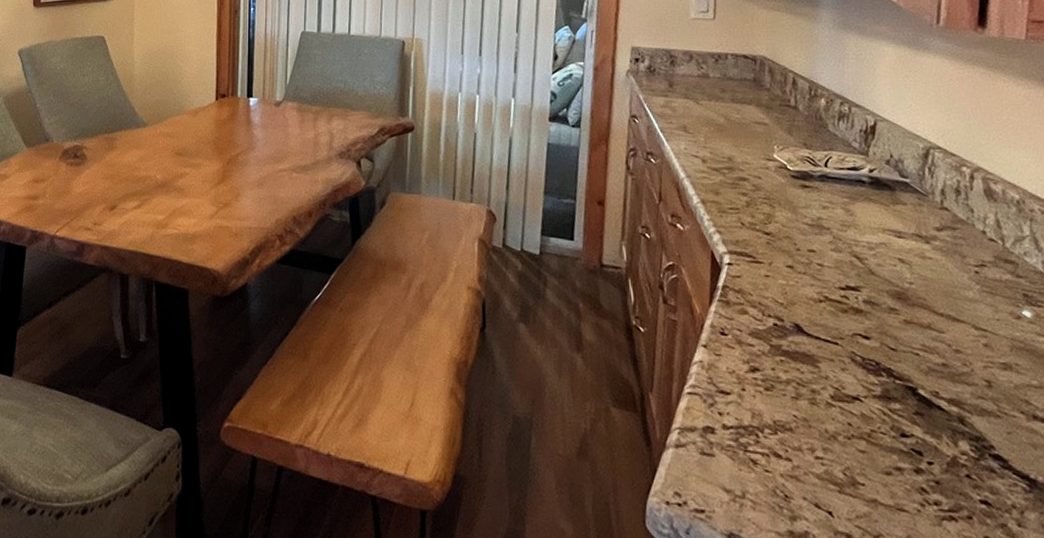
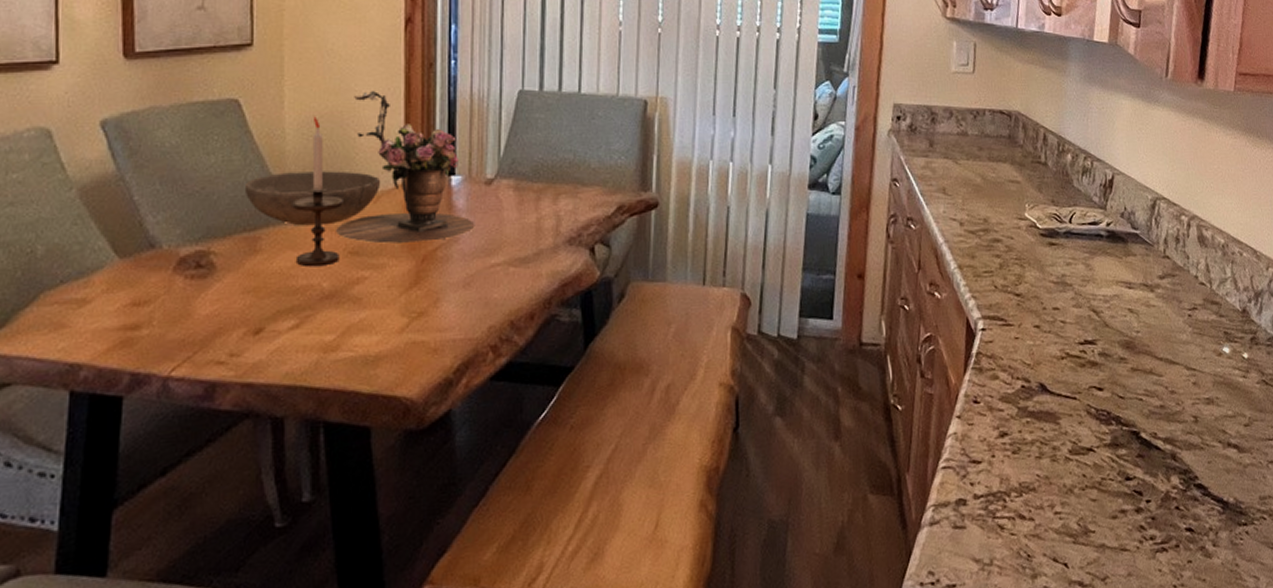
bowl: none [106,91,199,131] -> present [244,171,381,226]
candlestick: none [137,50,172,163] -> present [292,116,343,267]
flower arrangement: none [167,31,267,148] -> present [336,91,475,244]

